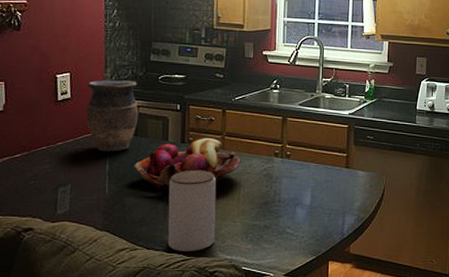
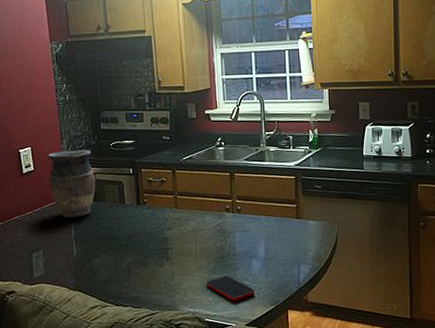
fruit basket: present [134,138,241,189] -> none [96,198,194,250]
jar: present [168,170,217,251] -> none [130,229,177,306]
smartphone: none [247,222,296,250] -> present [207,275,255,302]

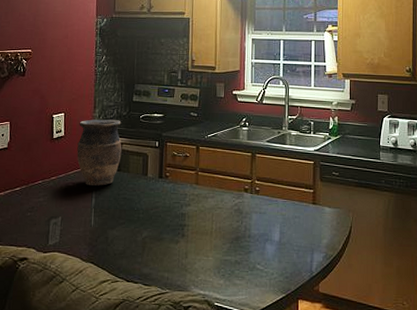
smartphone: present [207,275,255,302] -> none [219,258,266,286]

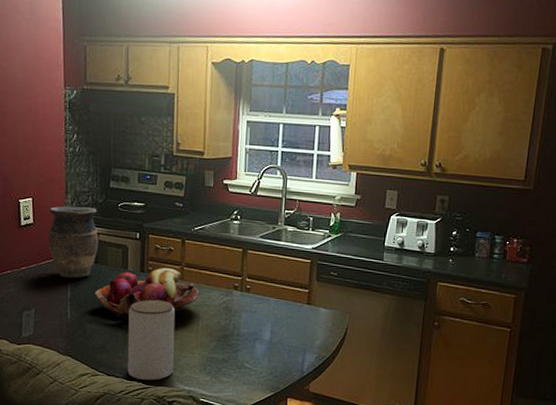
fruit basket: none [116,173,213,223] -> present [94,268,200,318]
jar: none [146,204,191,285] -> present [127,299,175,380]

